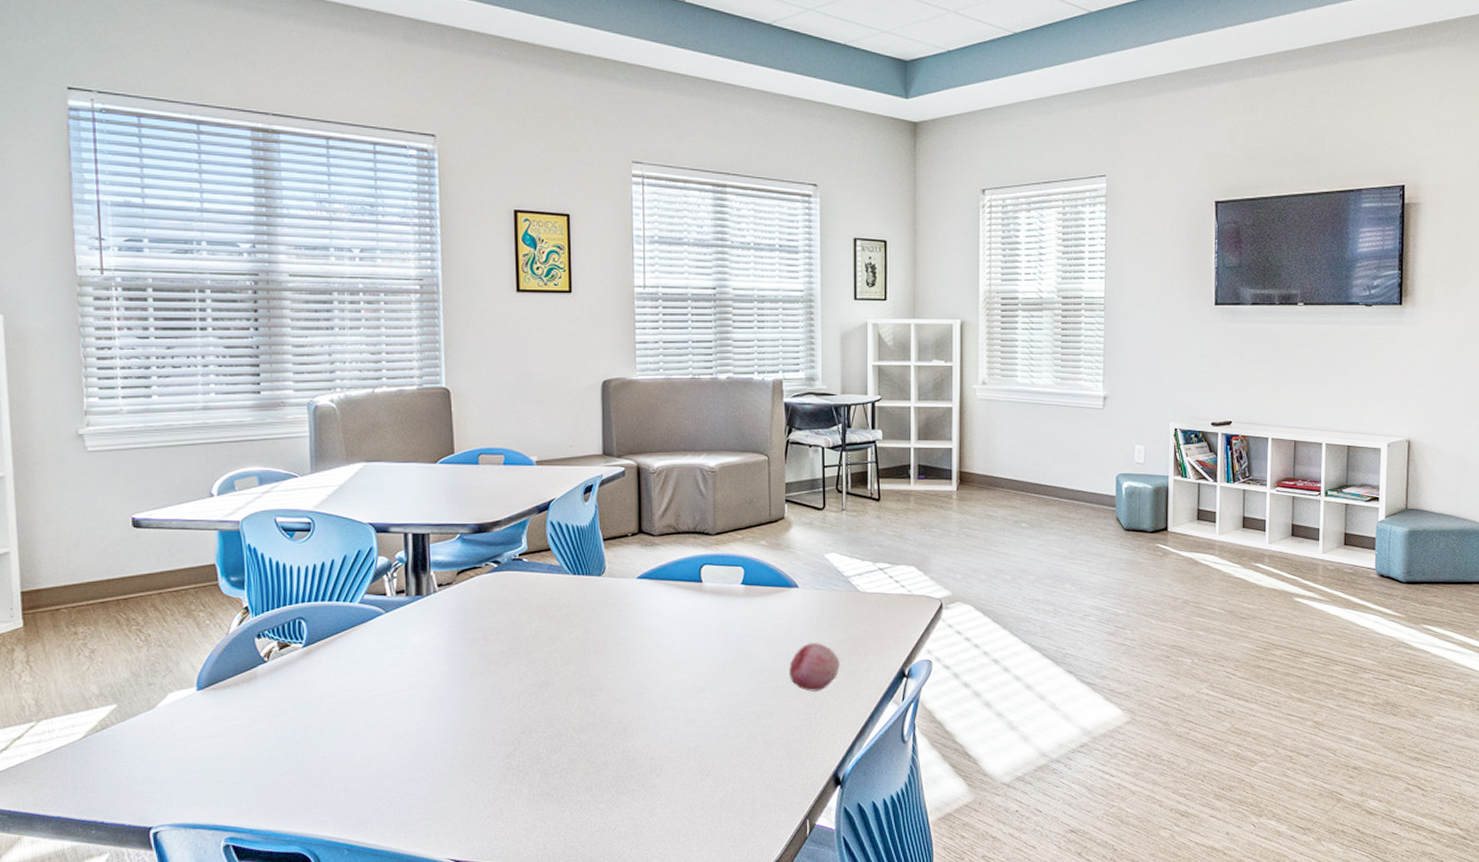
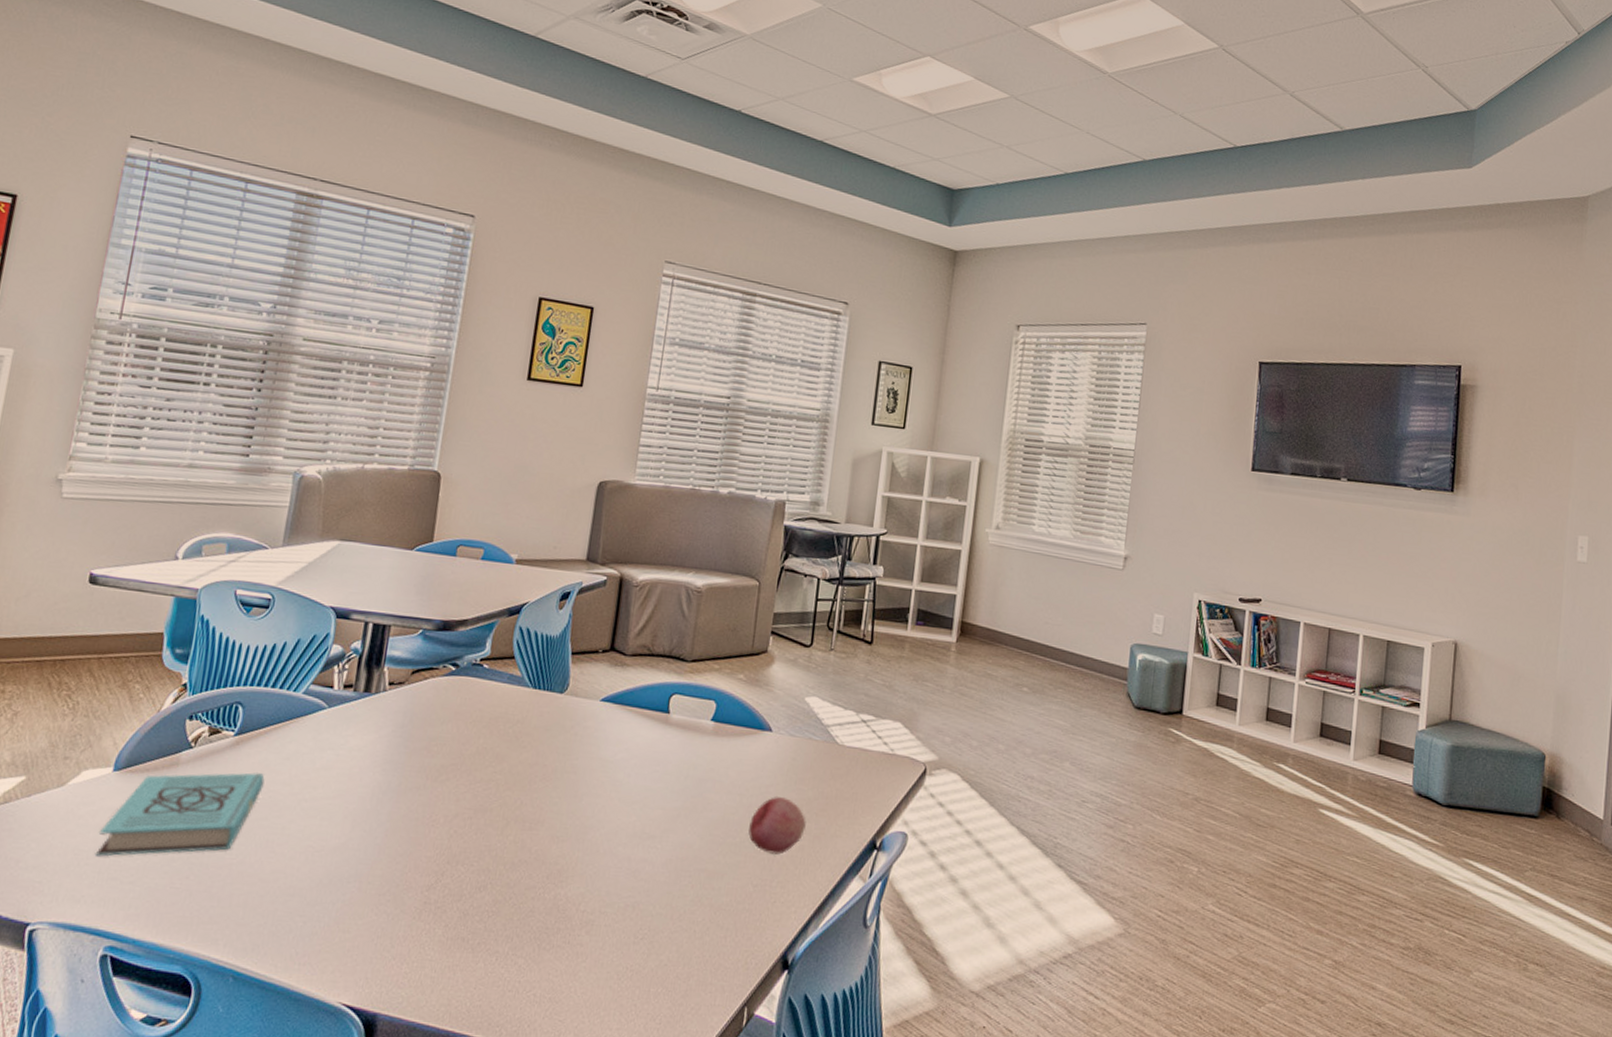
book: none [196,677,340,764] -> present [95,772,265,856]

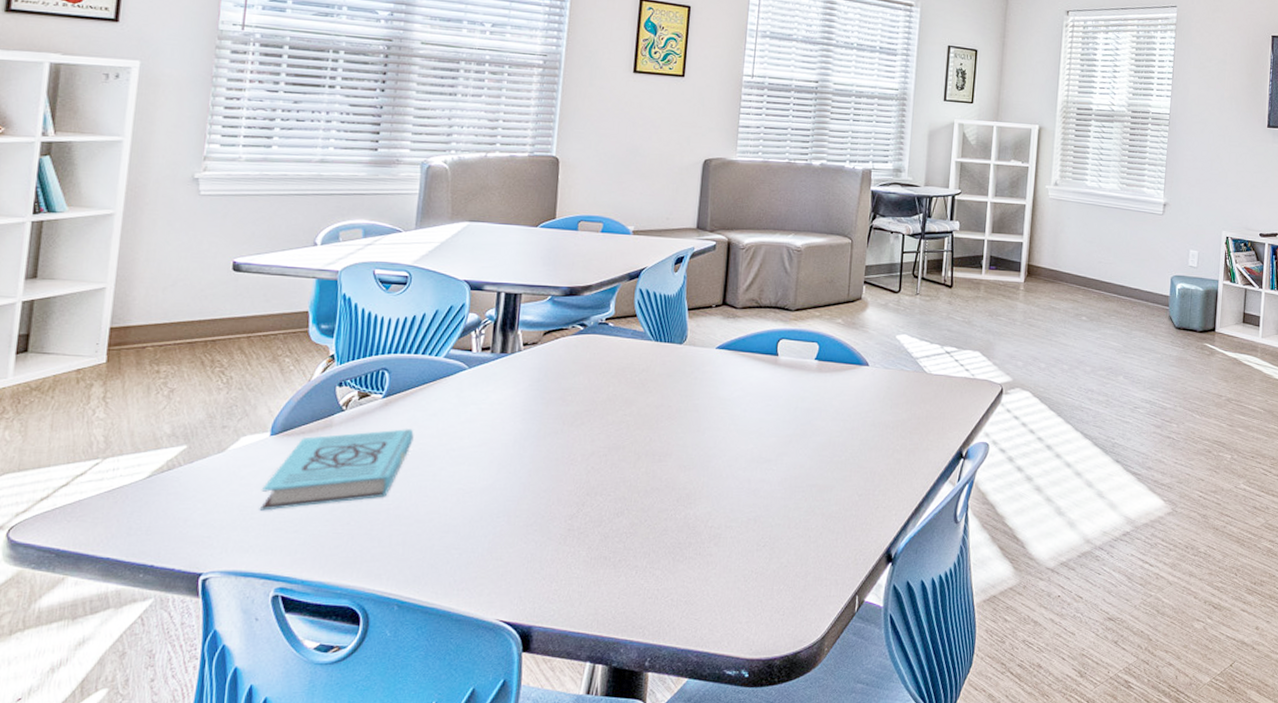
fruit: present [748,797,806,855] -> none [852,420,902,468]

